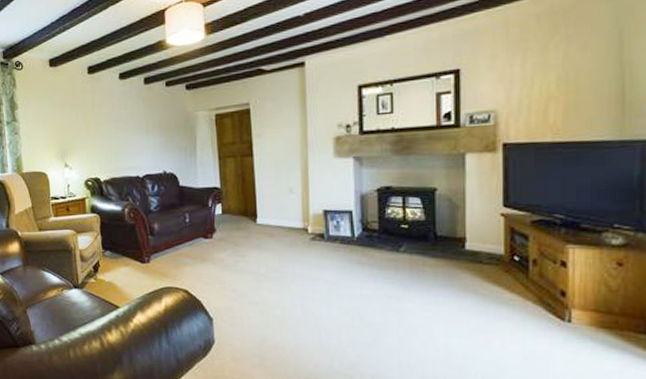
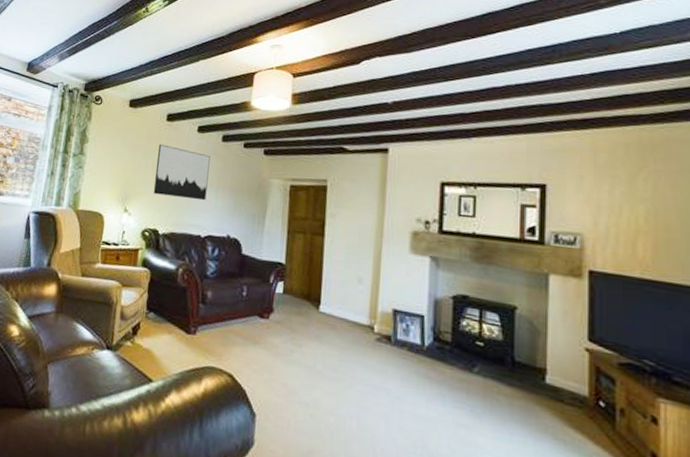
wall art: none [84,97,138,146] -> present [153,144,210,201]

